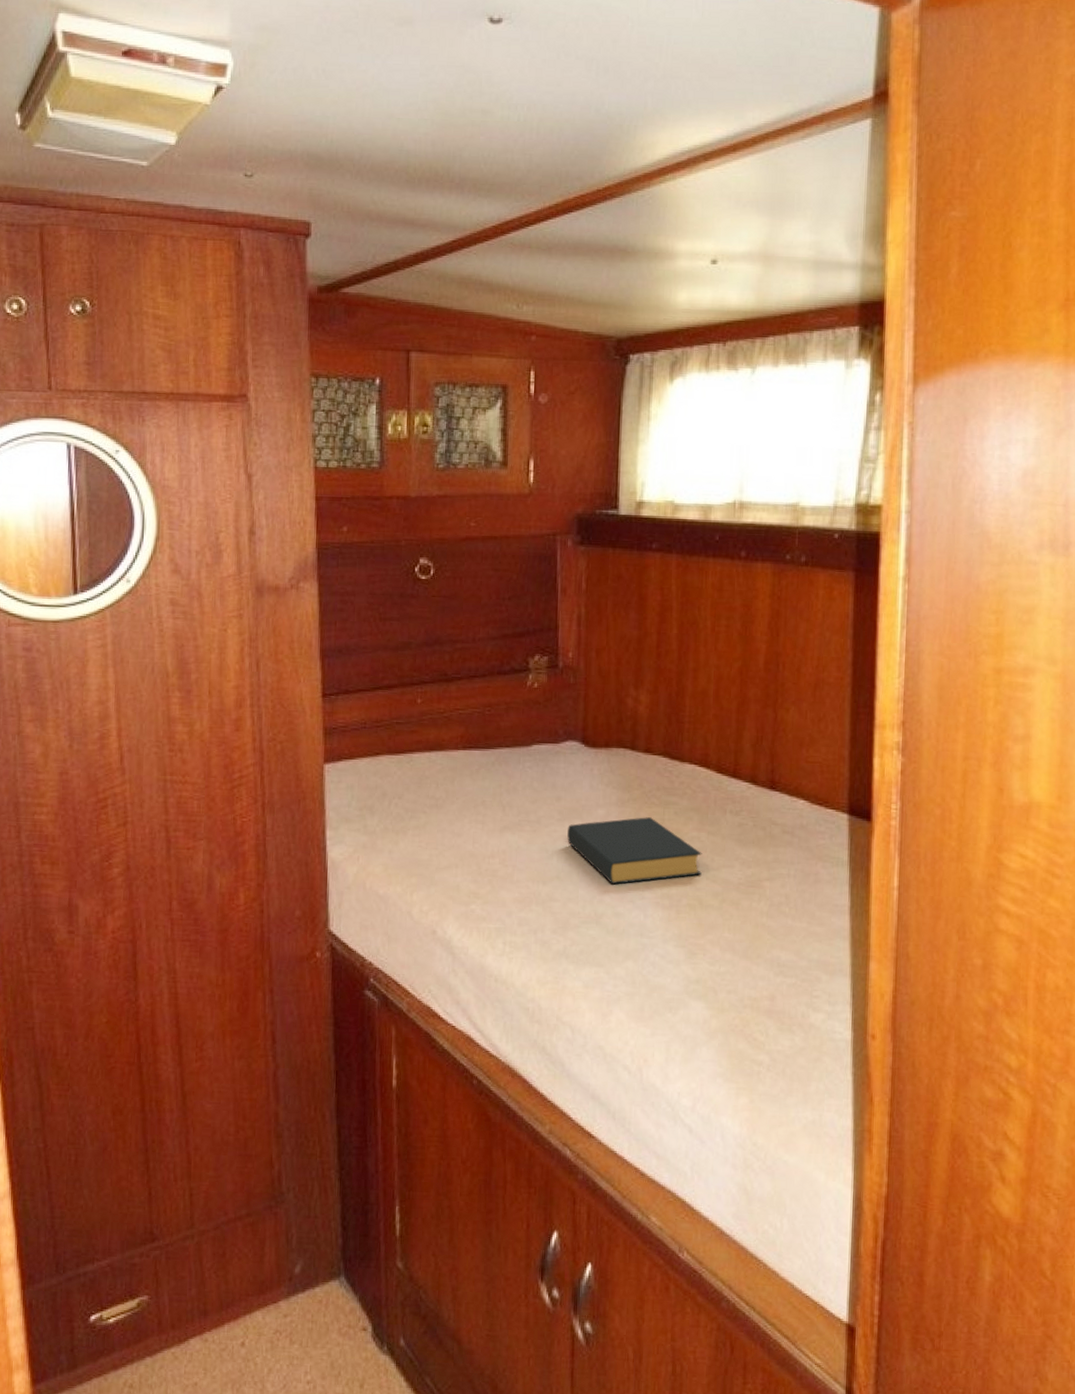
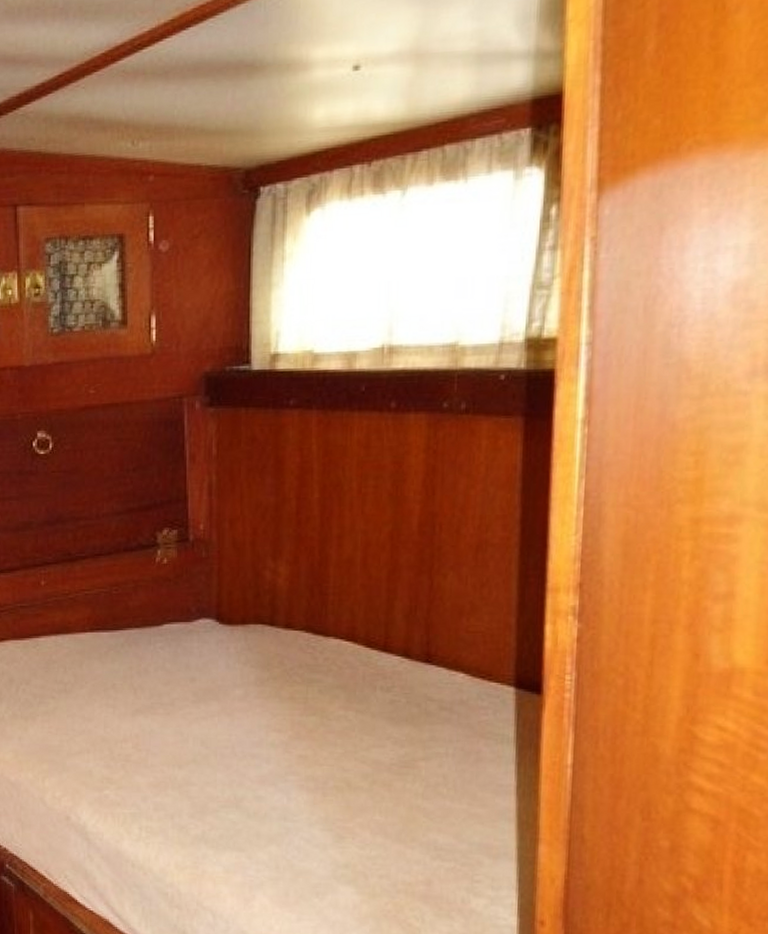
hardback book: present [567,817,702,885] -> none [203,696,350,767]

